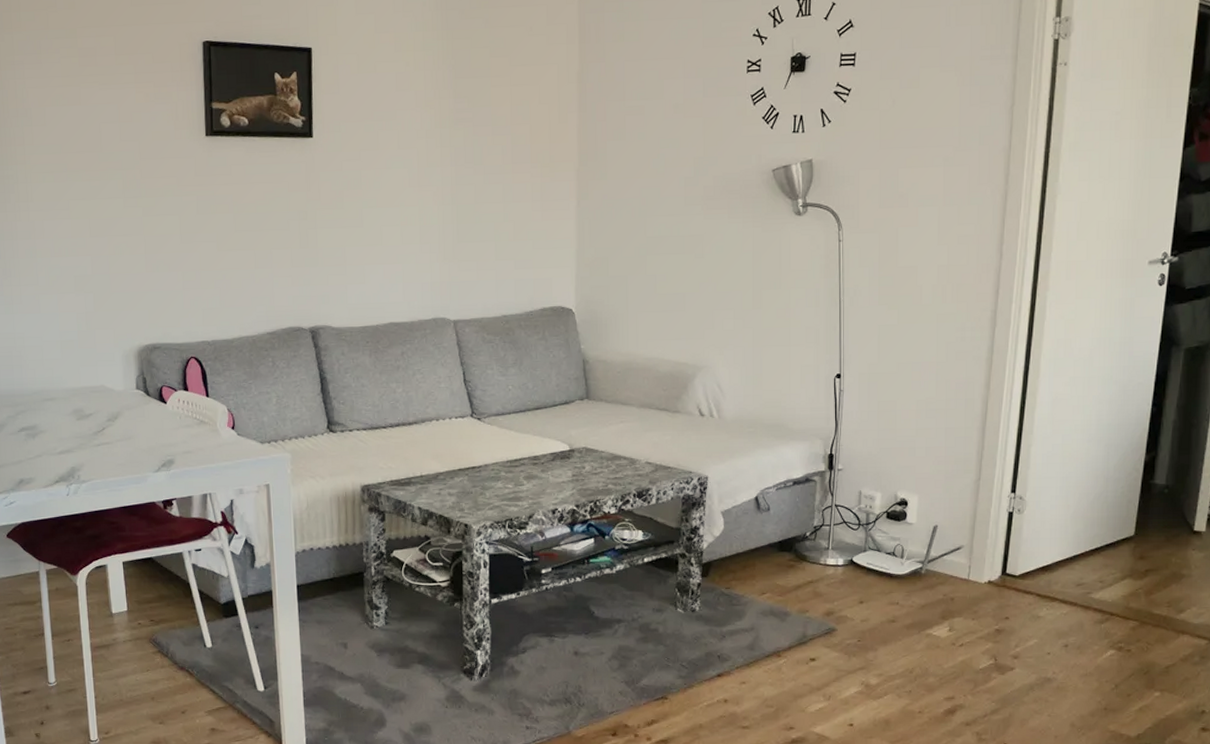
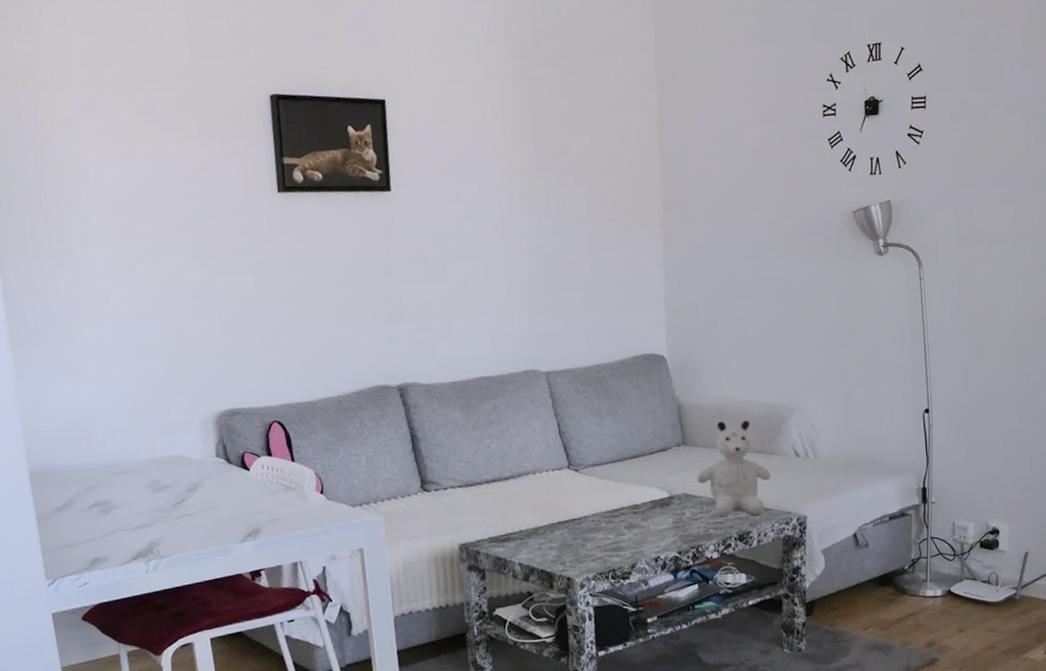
stuffed animal: none [598,376,674,474] -> present [697,419,771,518]

